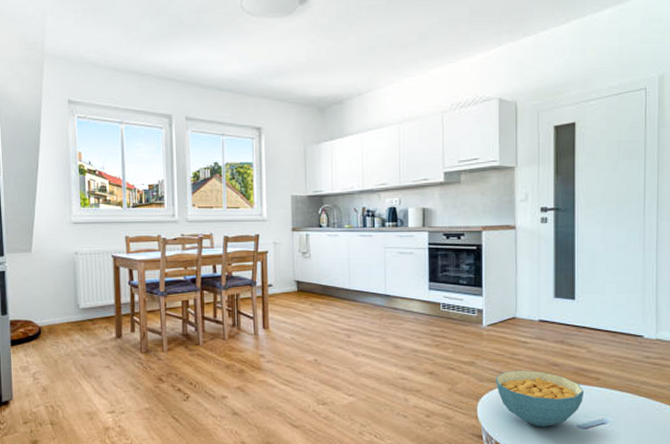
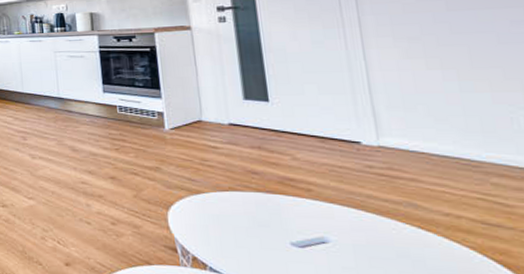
cereal bowl: present [495,370,585,428] -> none [185,177,295,243]

